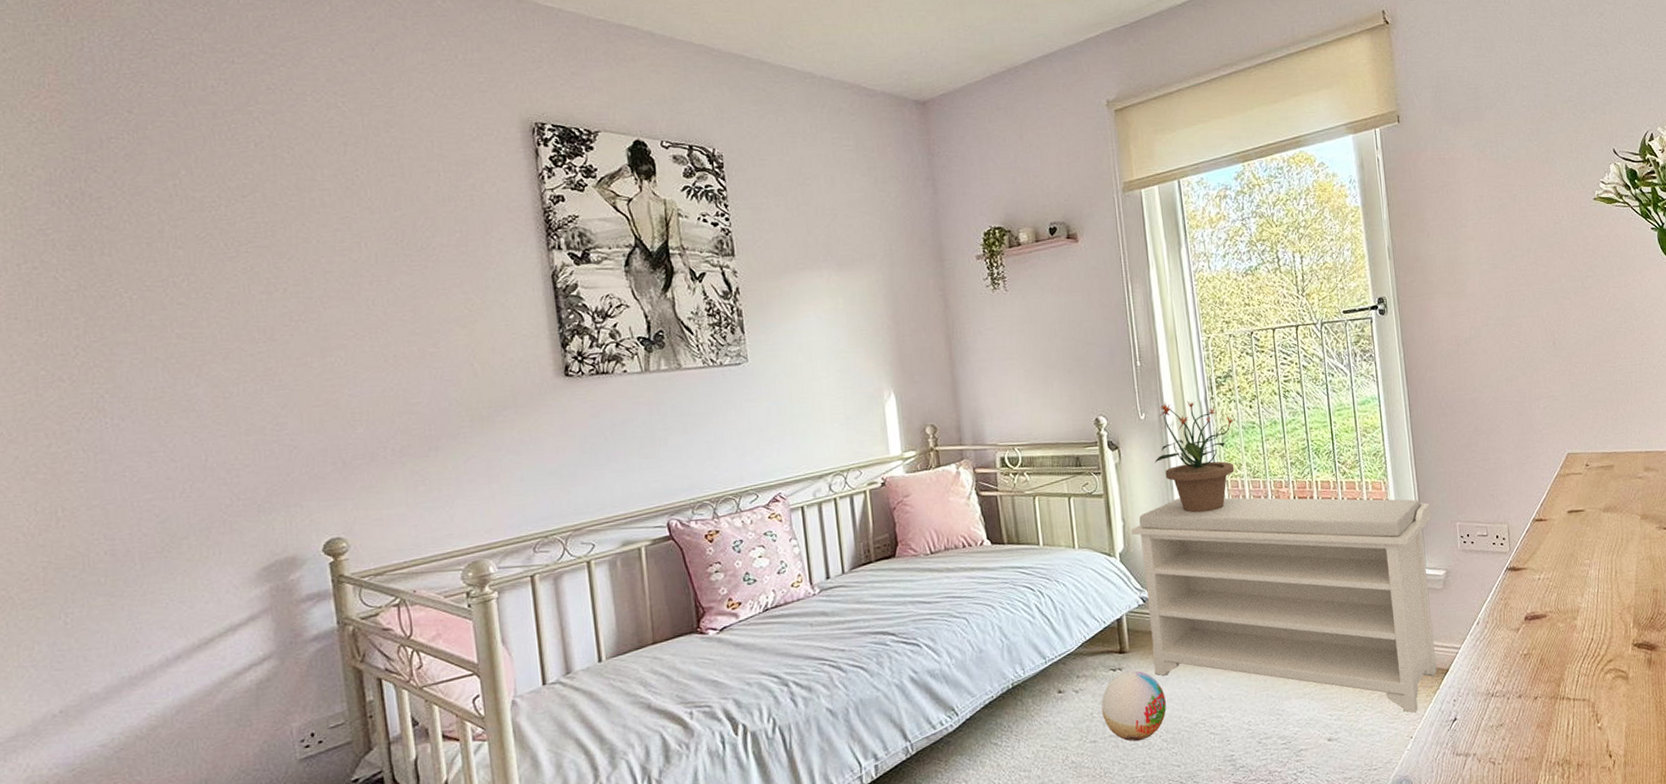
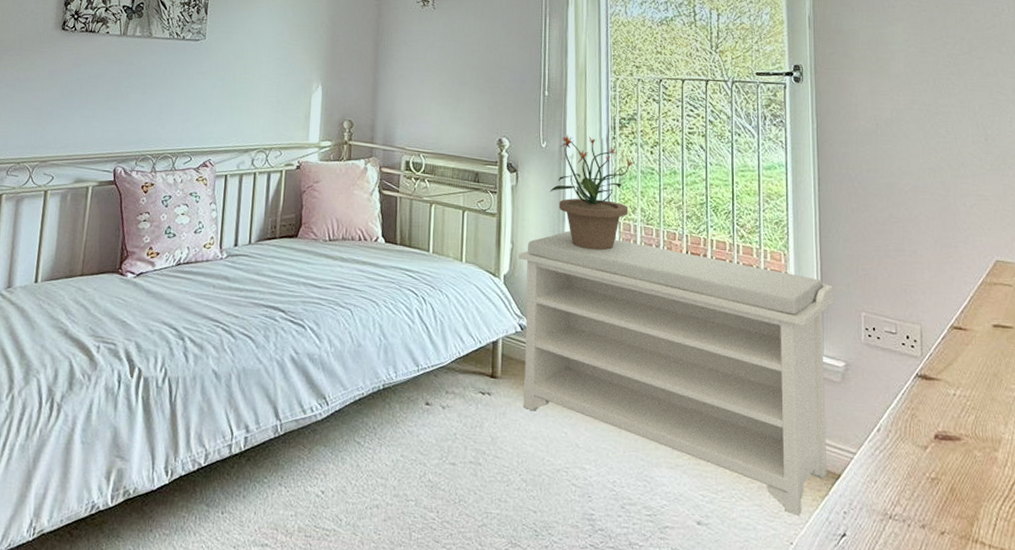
ball: present [1101,670,1166,742] -> none [465,397,531,475]

